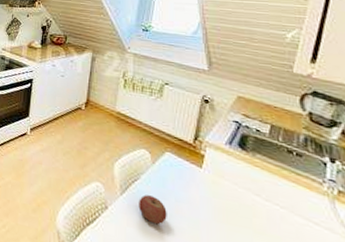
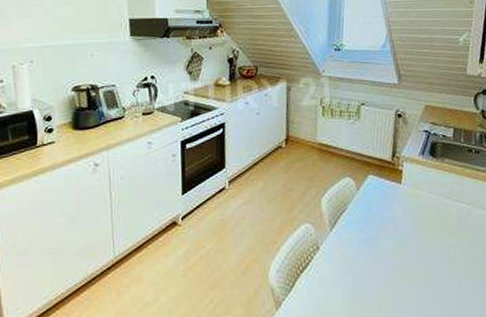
apple: present [138,195,167,225] -> none [348,223,375,252]

